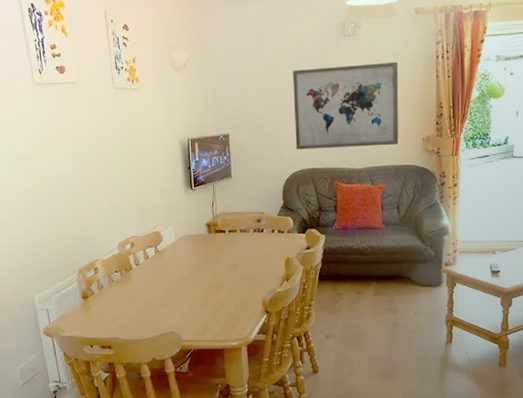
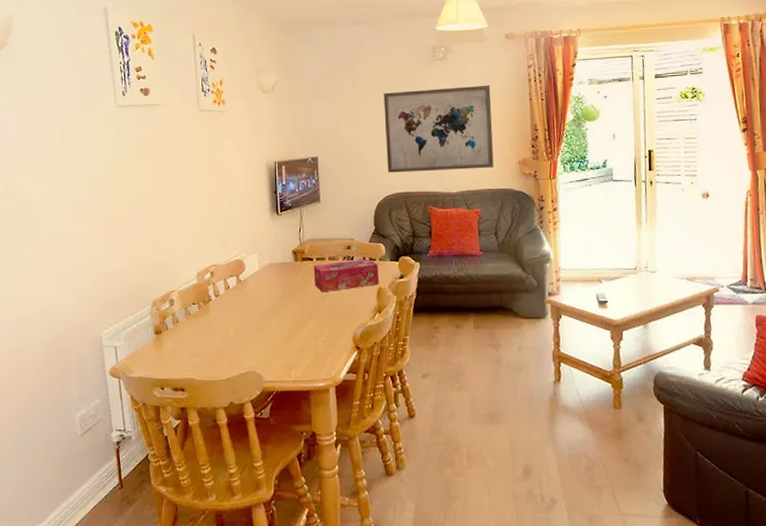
tissue box: none [226,231,287,262] -> present [313,258,379,293]

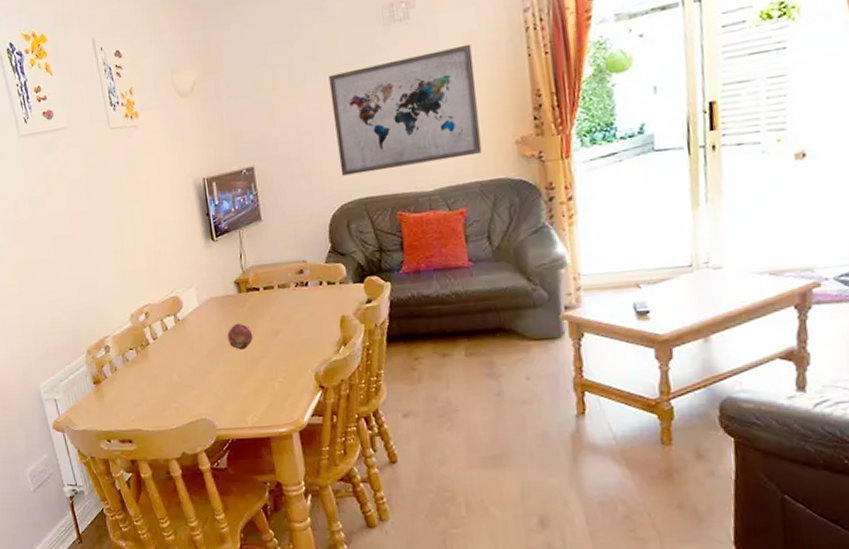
fruit: none [282,287,304,311] -> present [228,323,254,350]
tissue box: present [313,258,379,293] -> none [260,282,341,327]

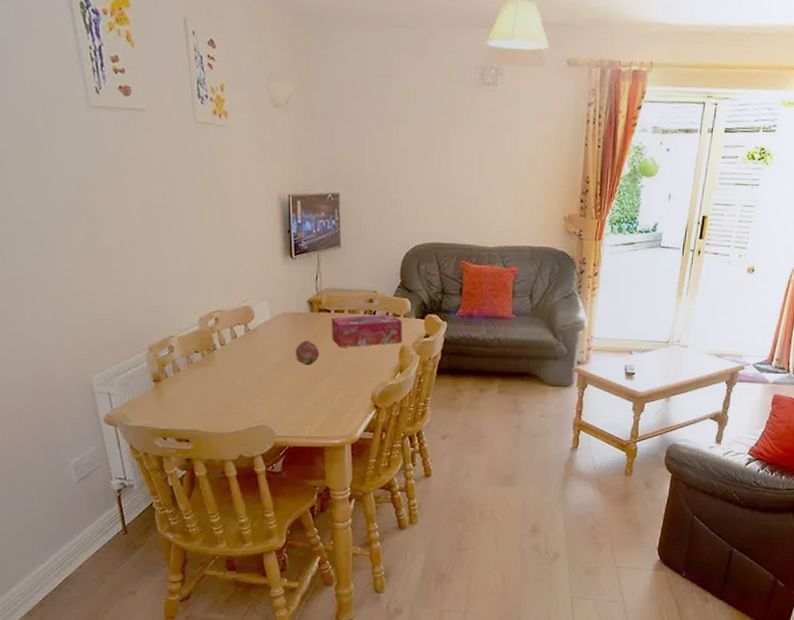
tissue box: none [260,282,341,327] -> present [331,314,402,348]
wall art: present [328,44,482,176] -> none [418,121,543,223]

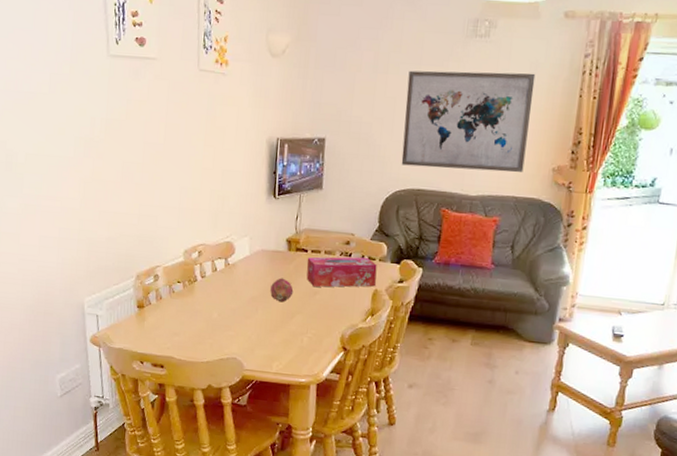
wall art: none [418,121,543,223] -> present [401,70,536,173]

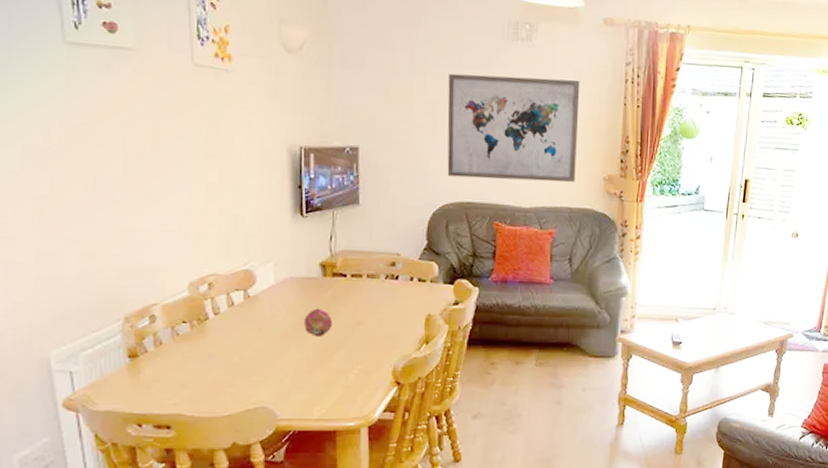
tissue box: present [306,257,377,287] -> none [346,279,429,317]

